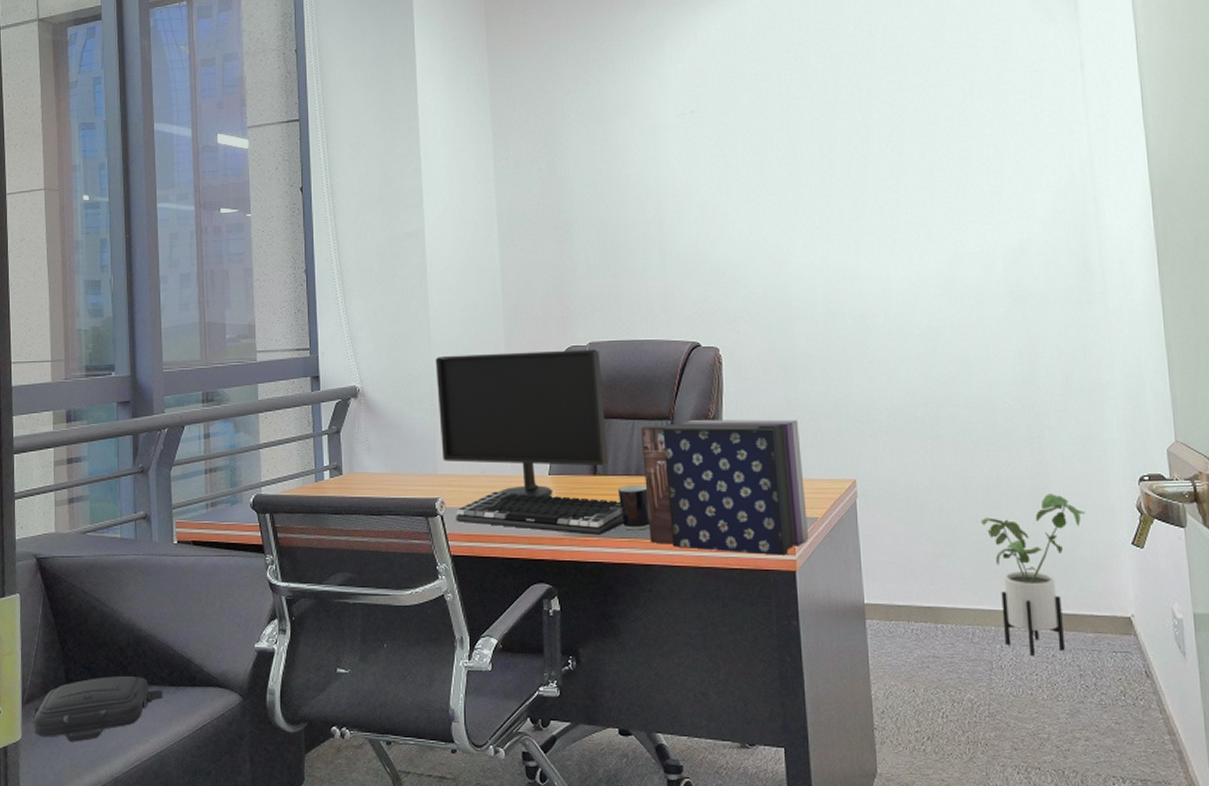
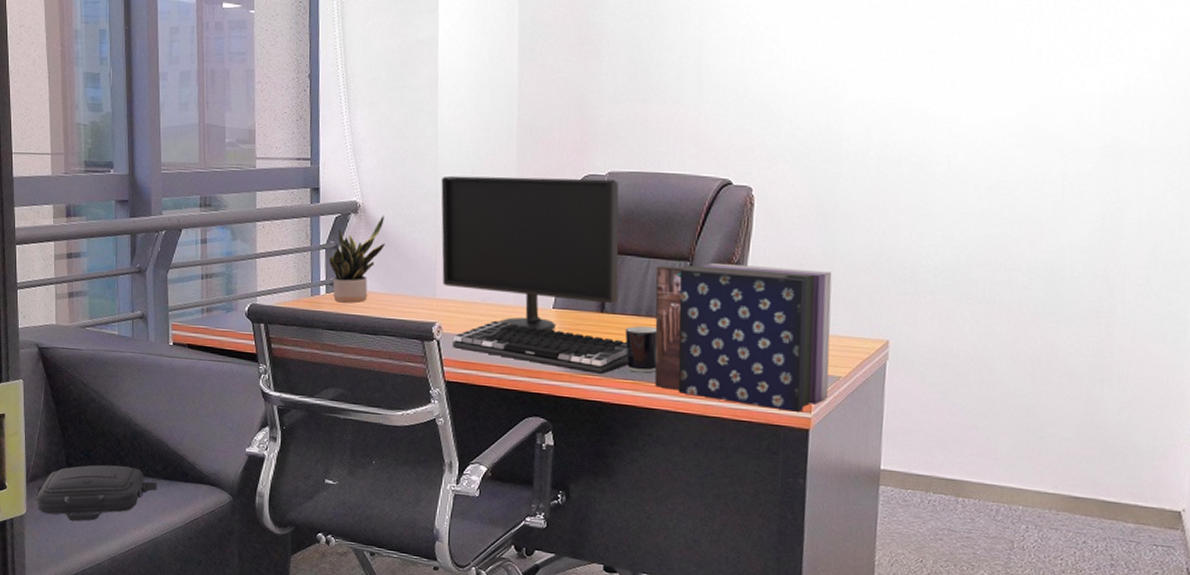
potted plant: none [331,397,385,486] -> present [329,215,385,304]
house plant: present [980,494,1086,655] -> none [1024,374,1150,540]

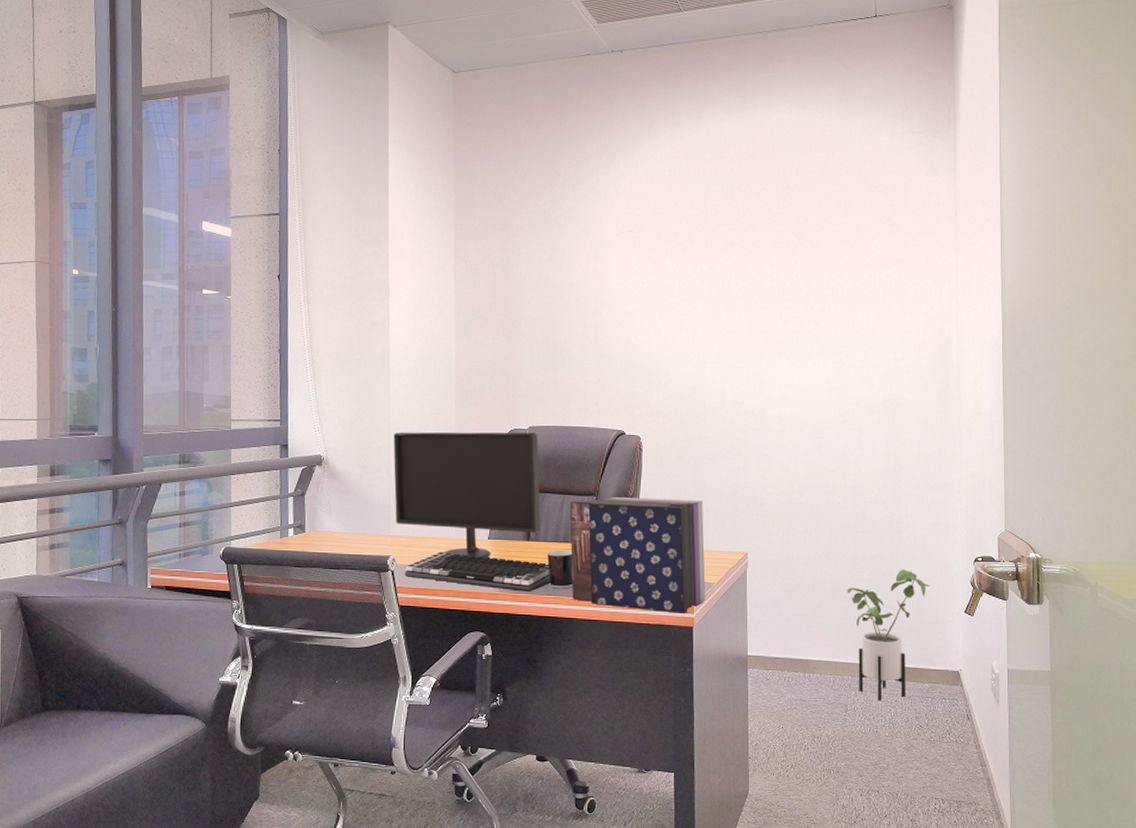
laptop bag: present [35,465,157,522] -> none [9,703,133,761]
potted plant: present [329,215,385,304] -> none [296,466,346,543]
house plant: none [1024,374,1150,540] -> present [846,569,930,701]

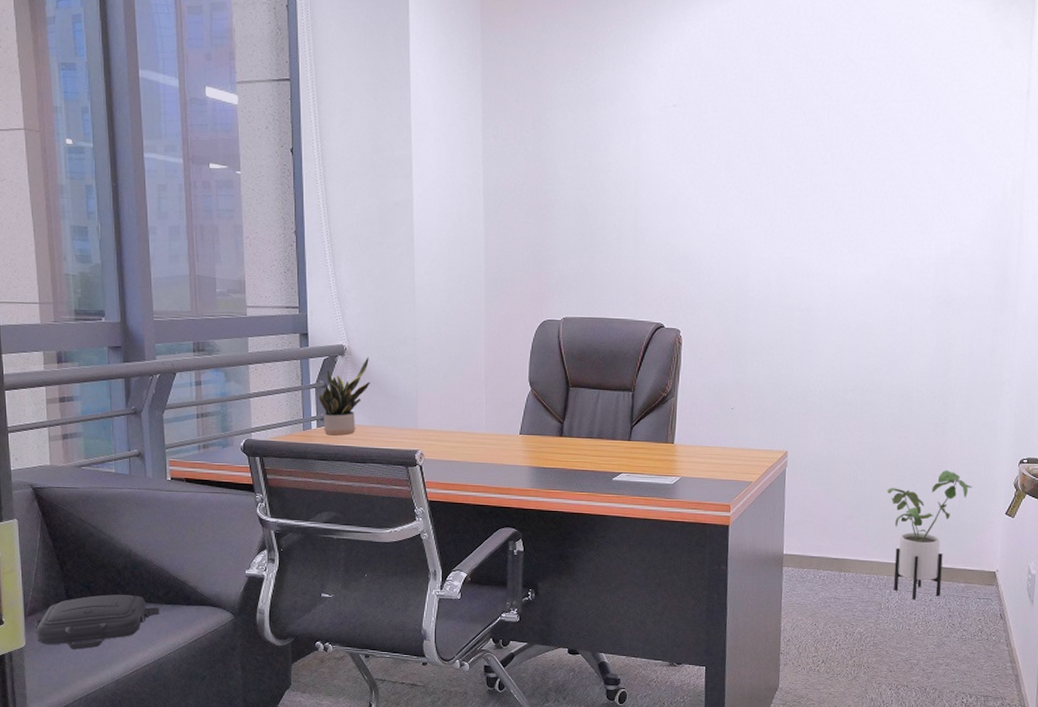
laptop bag: none [9,703,133,761] -> present [34,594,160,650]
potted plant: none [296,466,346,543] -> present [319,357,370,436]
computer monitor: present [393,432,541,559] -> none [419,321,574,454]
computer keyboard: present [405,551,551,592] -> none [434,446,584,488]
mug: present [547,551,574,589] -> none [580,447,608,486]
books: present [569,496,706,613] -> none [604,392,744,512]

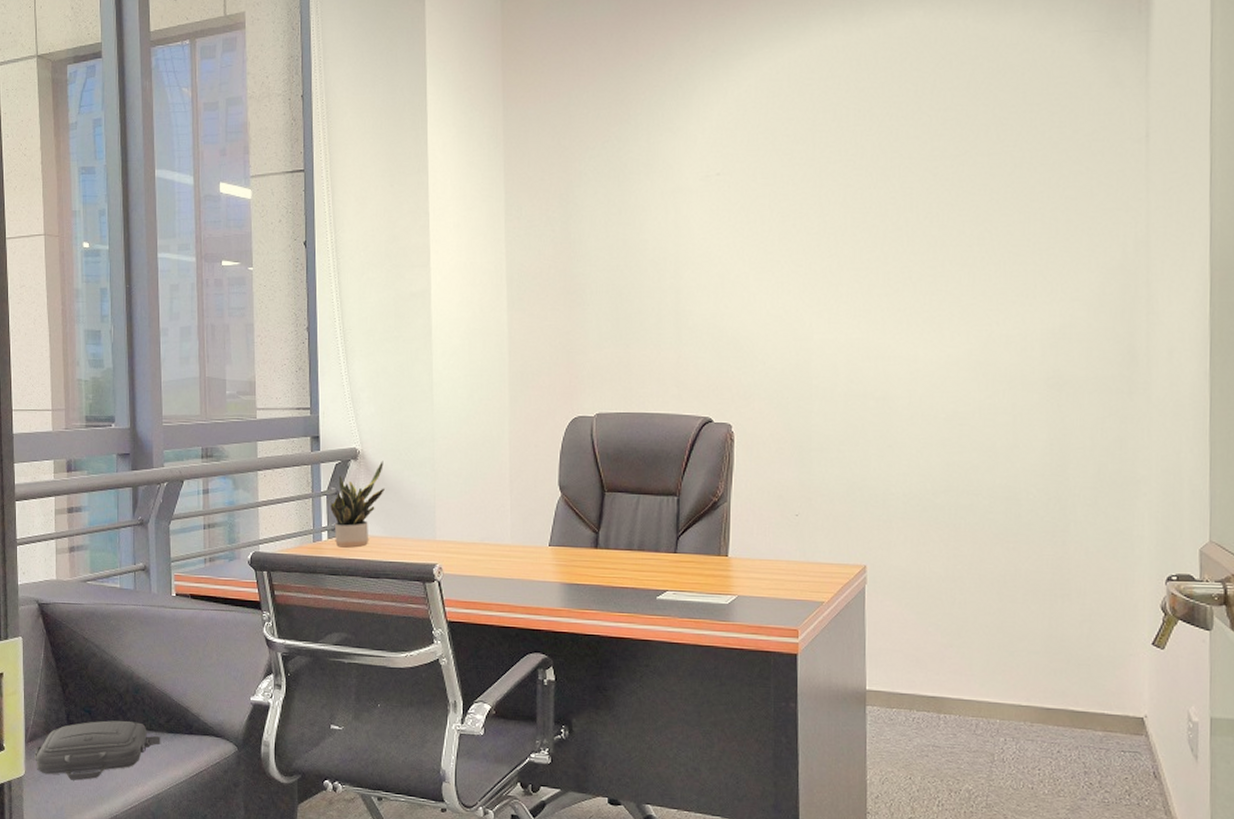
house plant: present [887,470,973,599] -> none [994,589,1106,750]

